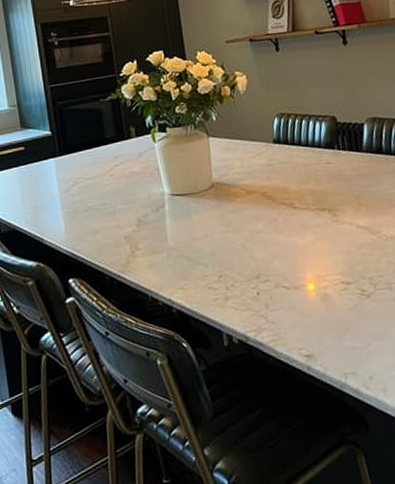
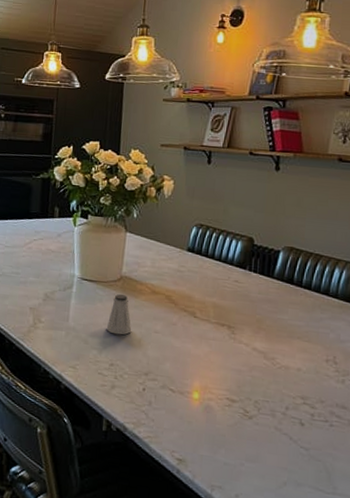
saltshaker: none [207,201,234,245] -> present [106,293,132,335]

